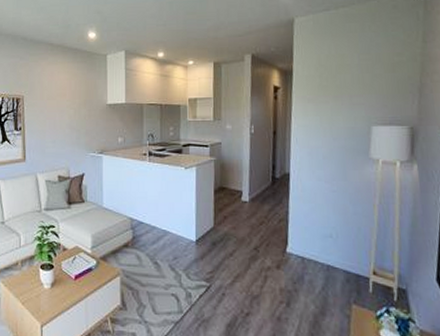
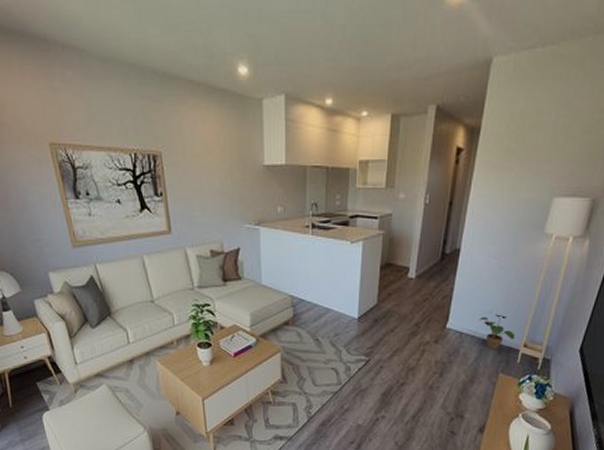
potted plant: none [319,238,362,278] -> present [478,314,516,350]

